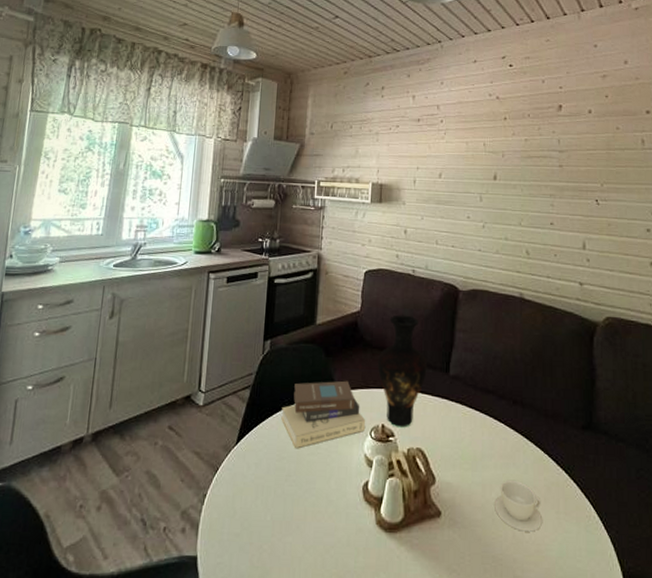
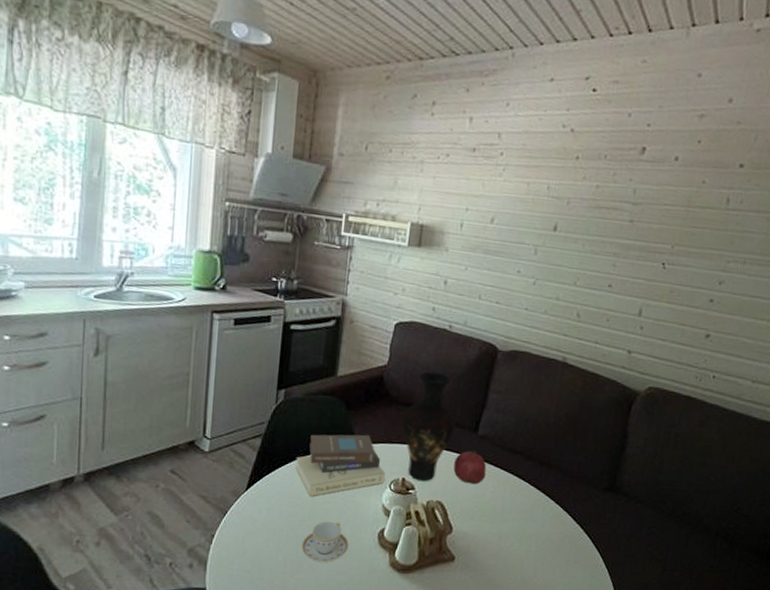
teacup: none [289,475,335,522] -> present [301,521,349,562]
fruit: none [430,391,462,428] -> present [453,450,487,485]
teacup: present [495,479,542,532] -> none [507,531,554,576]

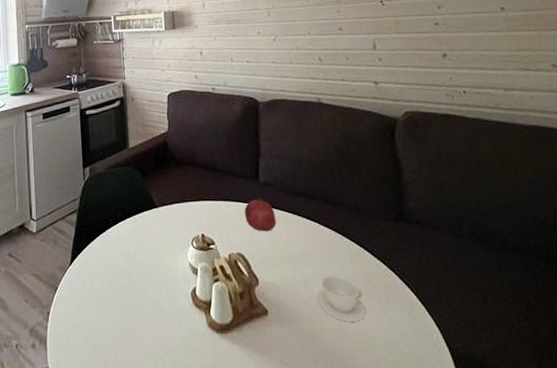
books: present [295,434,385,497] -> none [107,197,186,264]
teacup: present [301,521,349,562] -> none [125,286,167,329]
vase: present [402,371,456,481] -> none [190,130,238,234]
teacup: none [507,531,554,576] -> present [317,274,366,322]

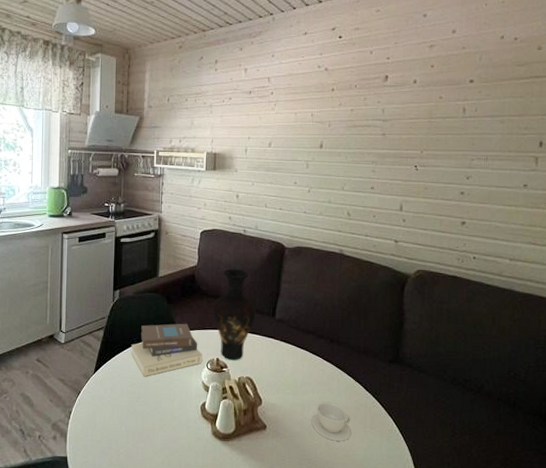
books: none [107,197,186,264] -> present [131,323,202,377]
vase: none [190,130,238,234] -> present [212,268,256,360]
fruit: present [244,198,276,232] -> none [258,332,285,362]

